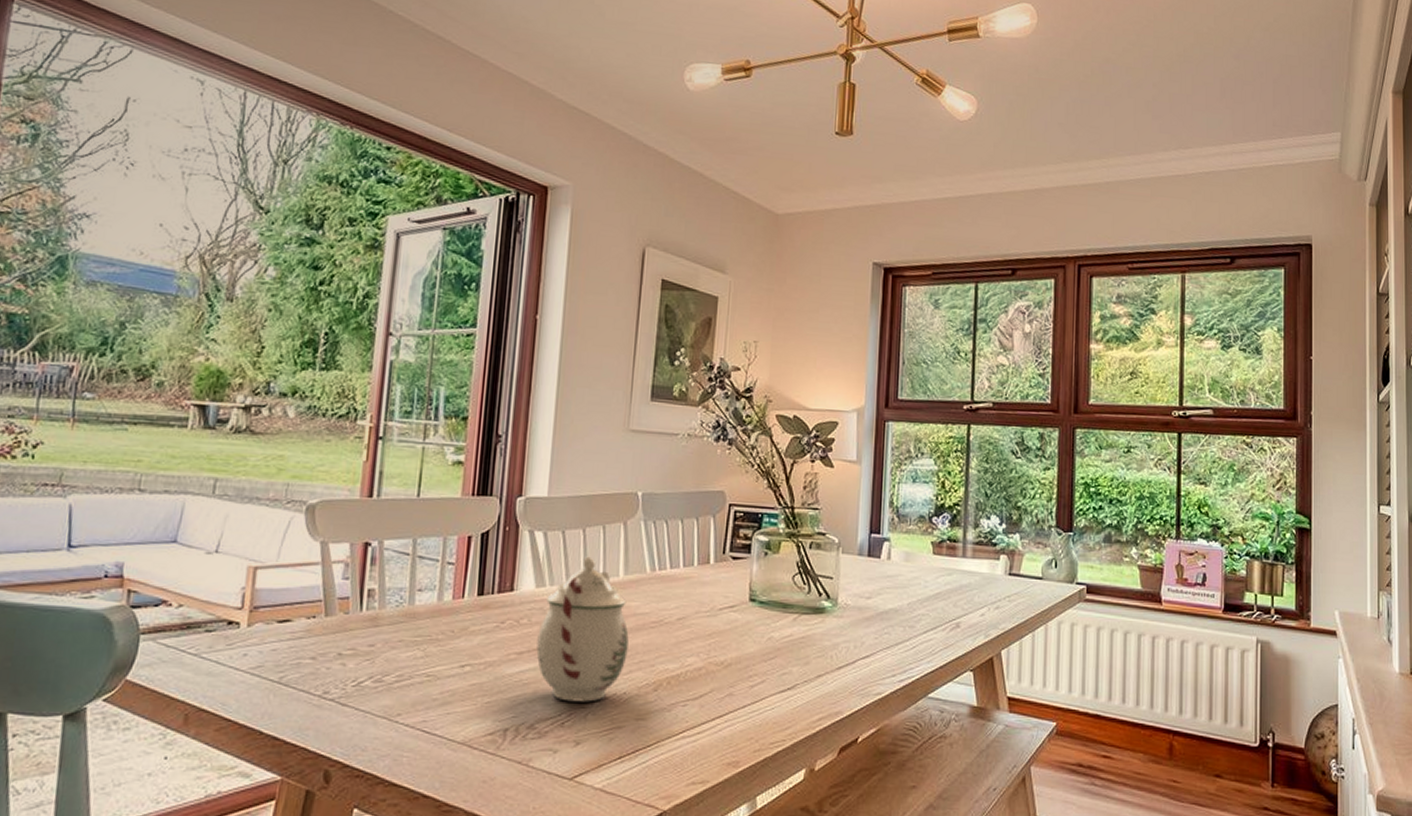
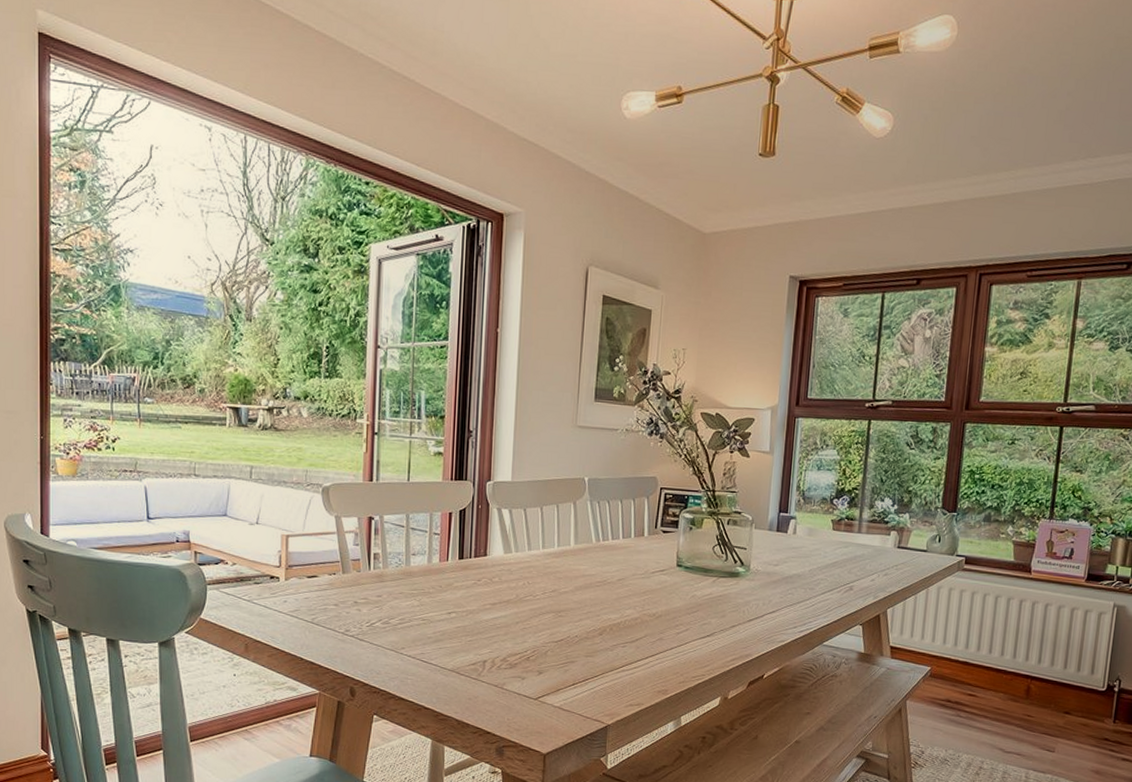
teapot: present [536,556,629,702] -> none [506,529,579,642]

